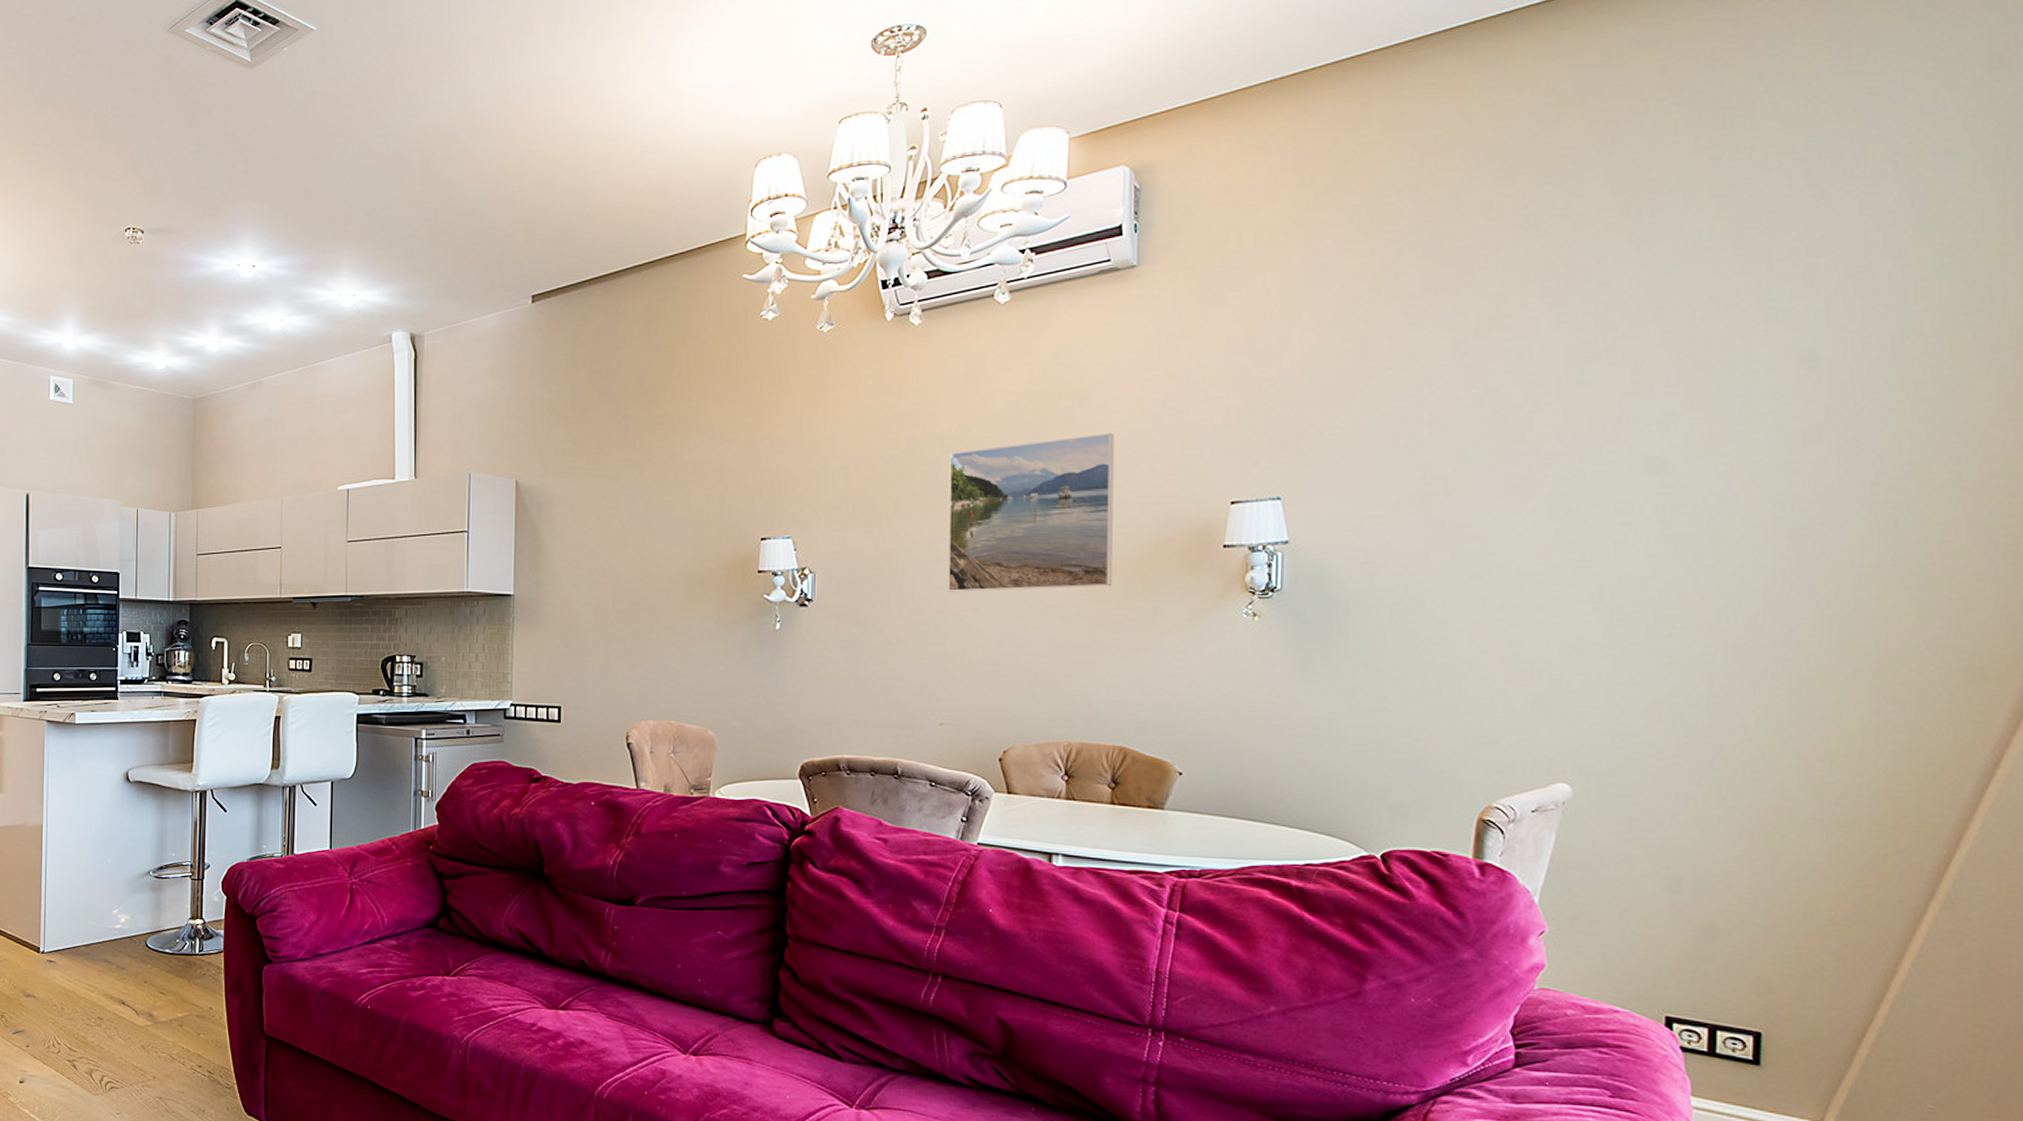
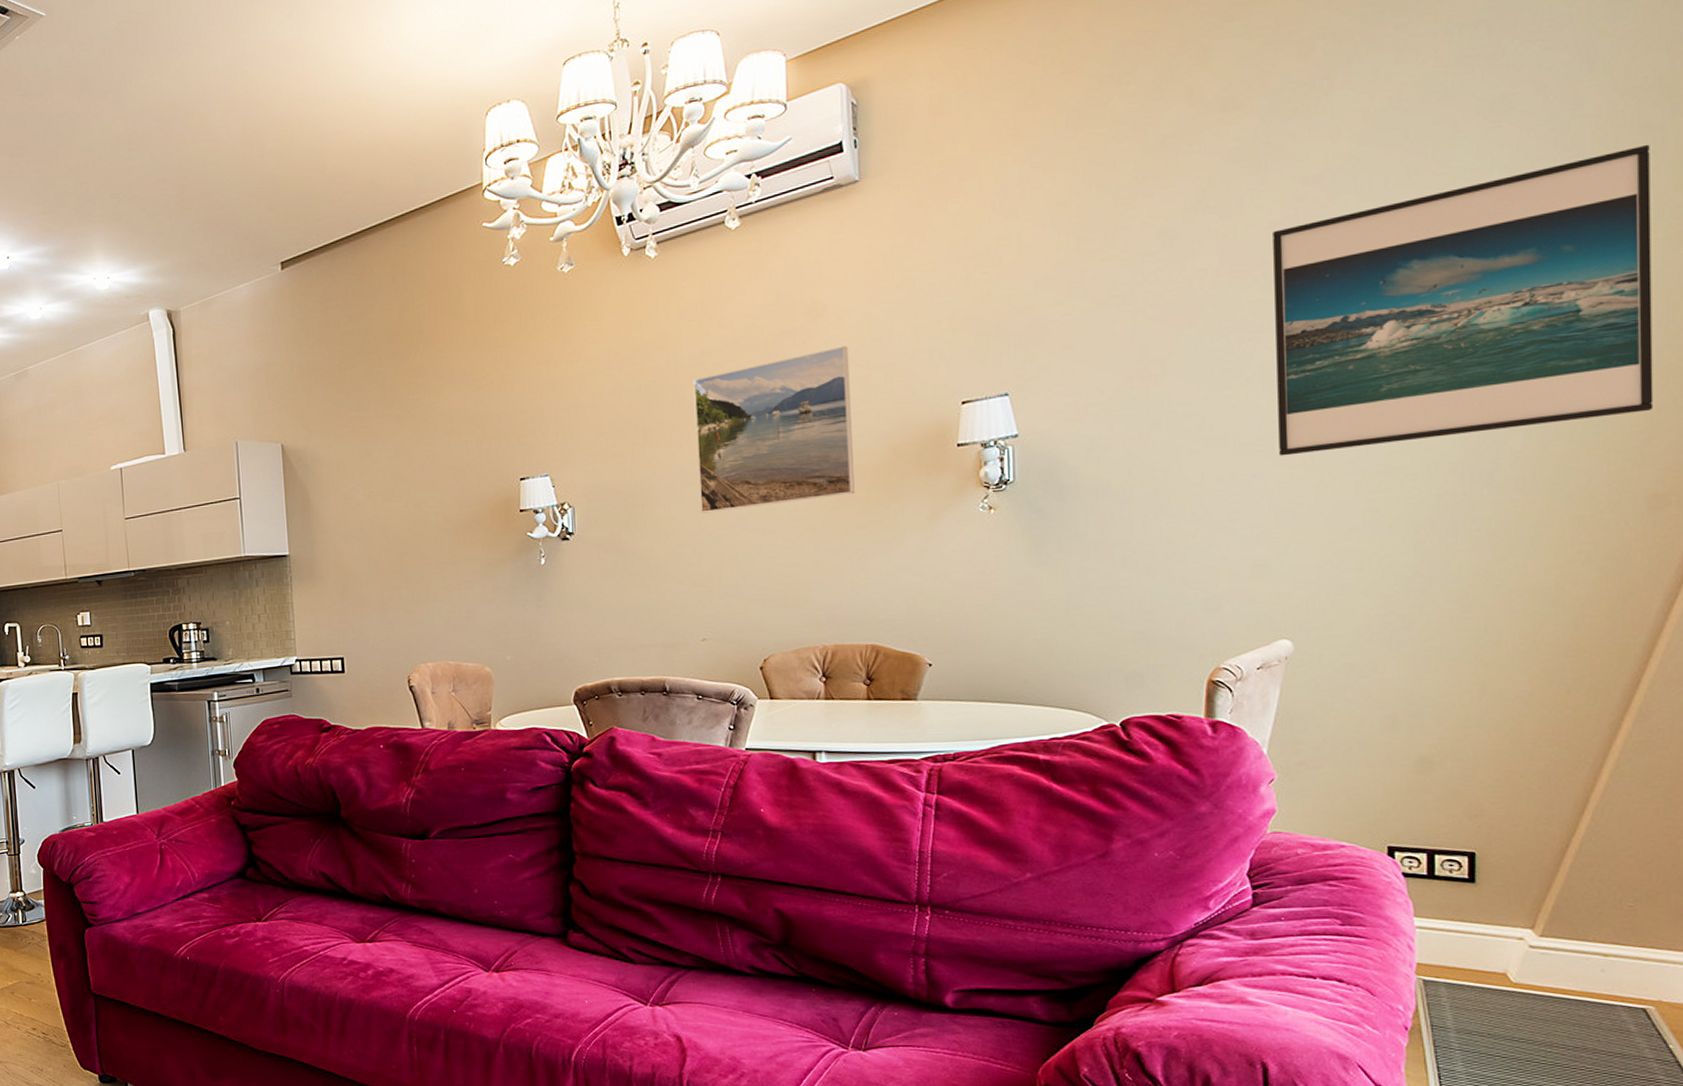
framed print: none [1566,301,1976,590] -> present [1273,144,1654,456]

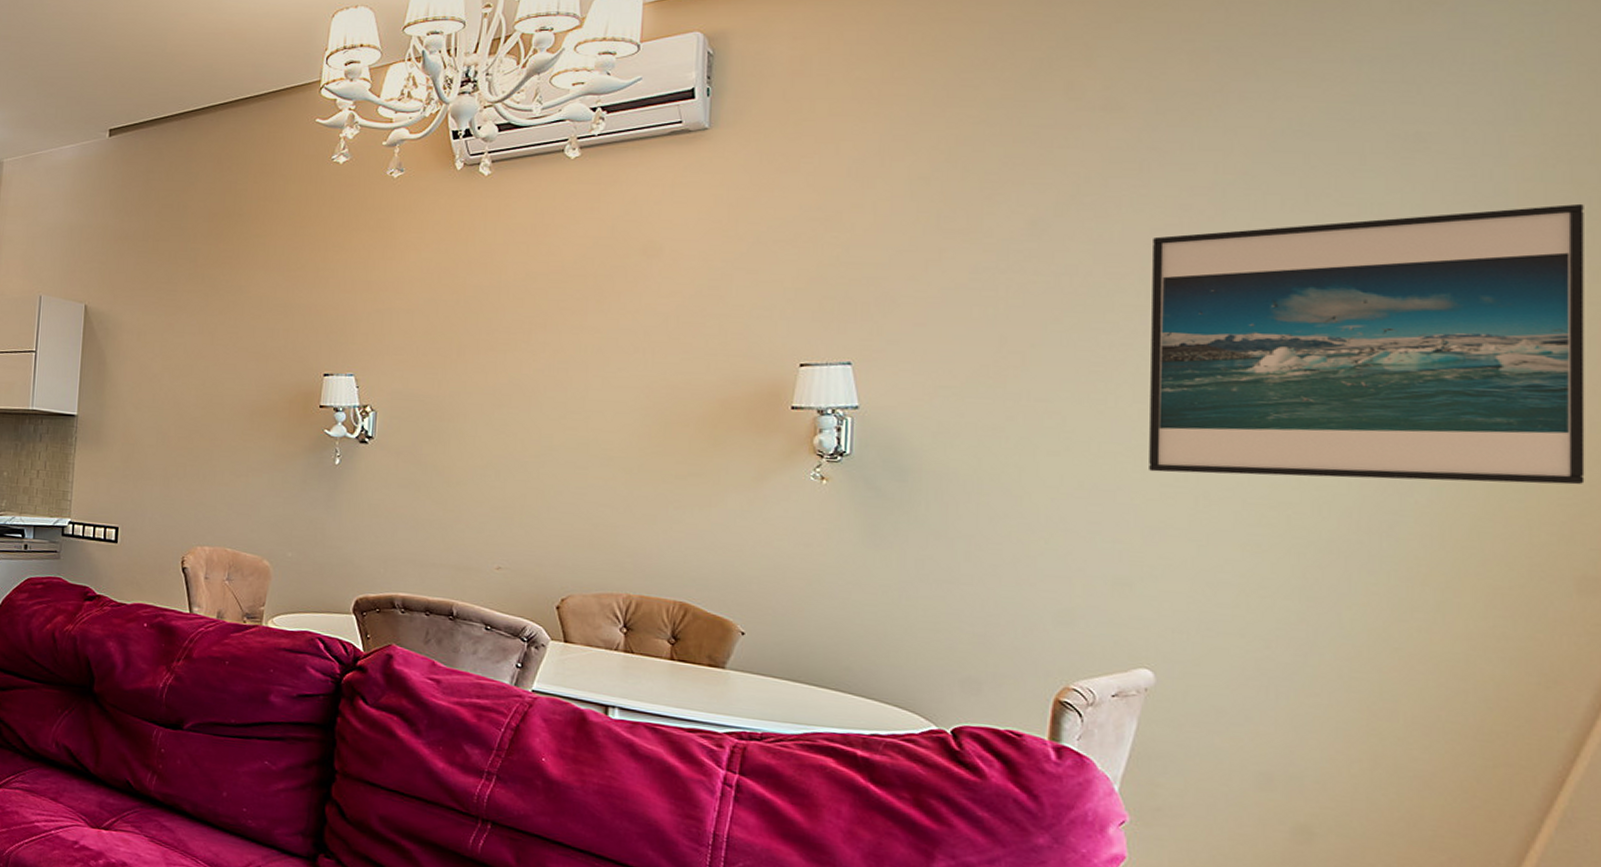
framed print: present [693,346,855,514] -> none [508,289,682,442]

